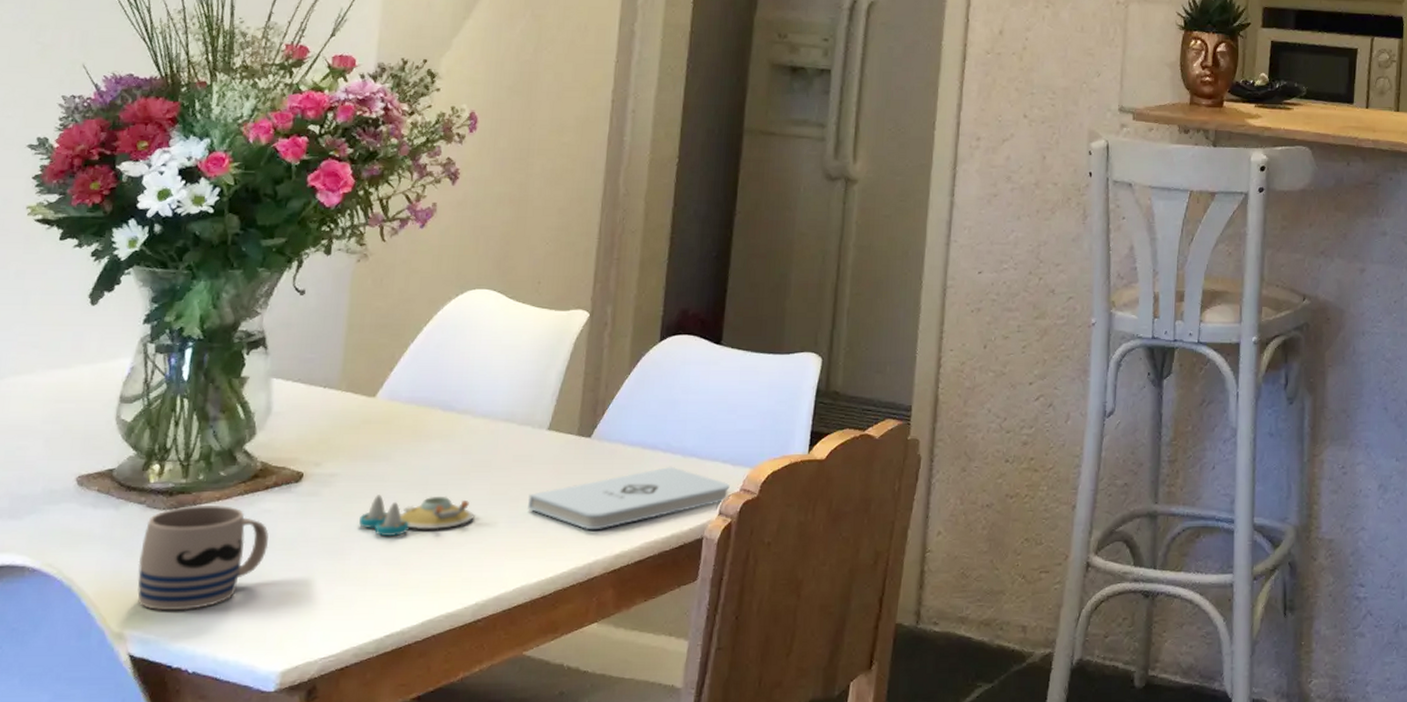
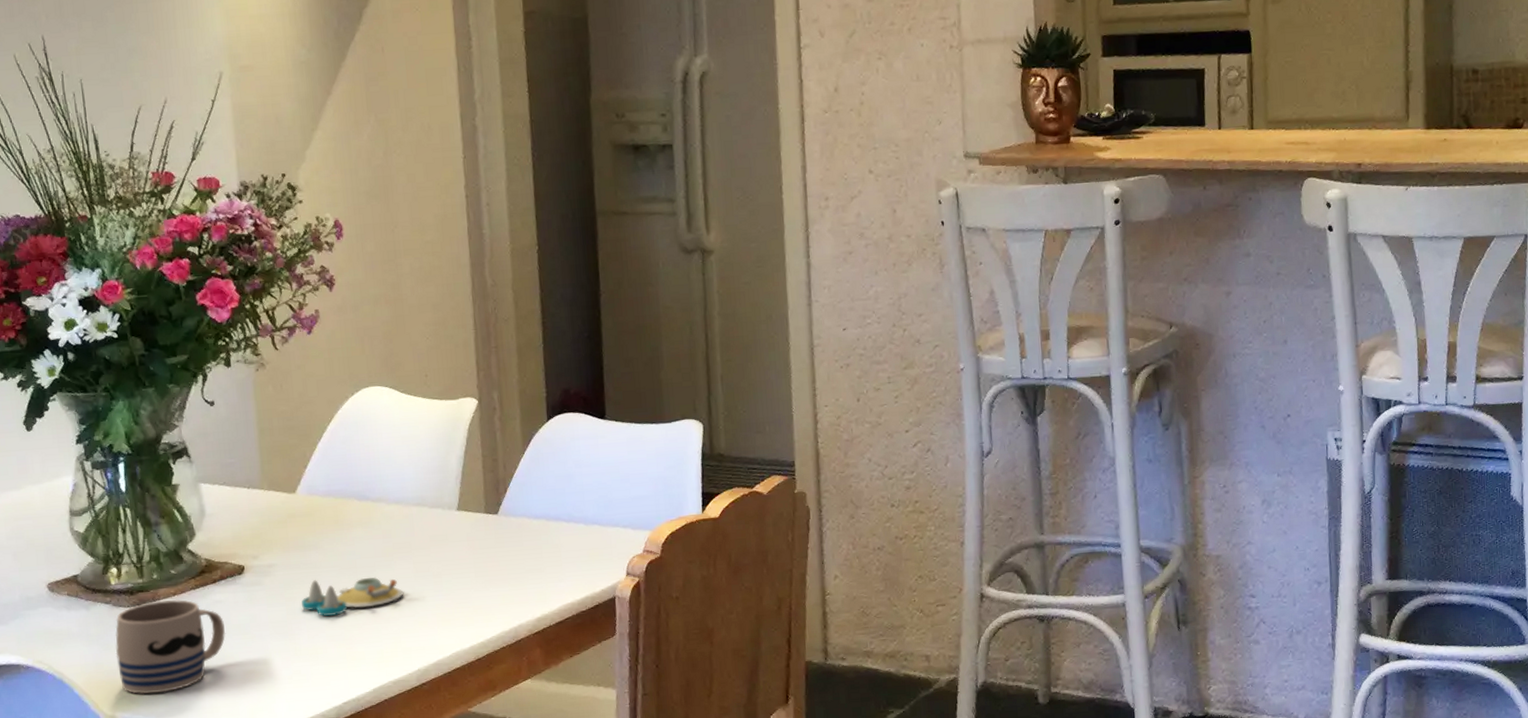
notepad: present [528,466,730,529] -> none [450,534,634,597]

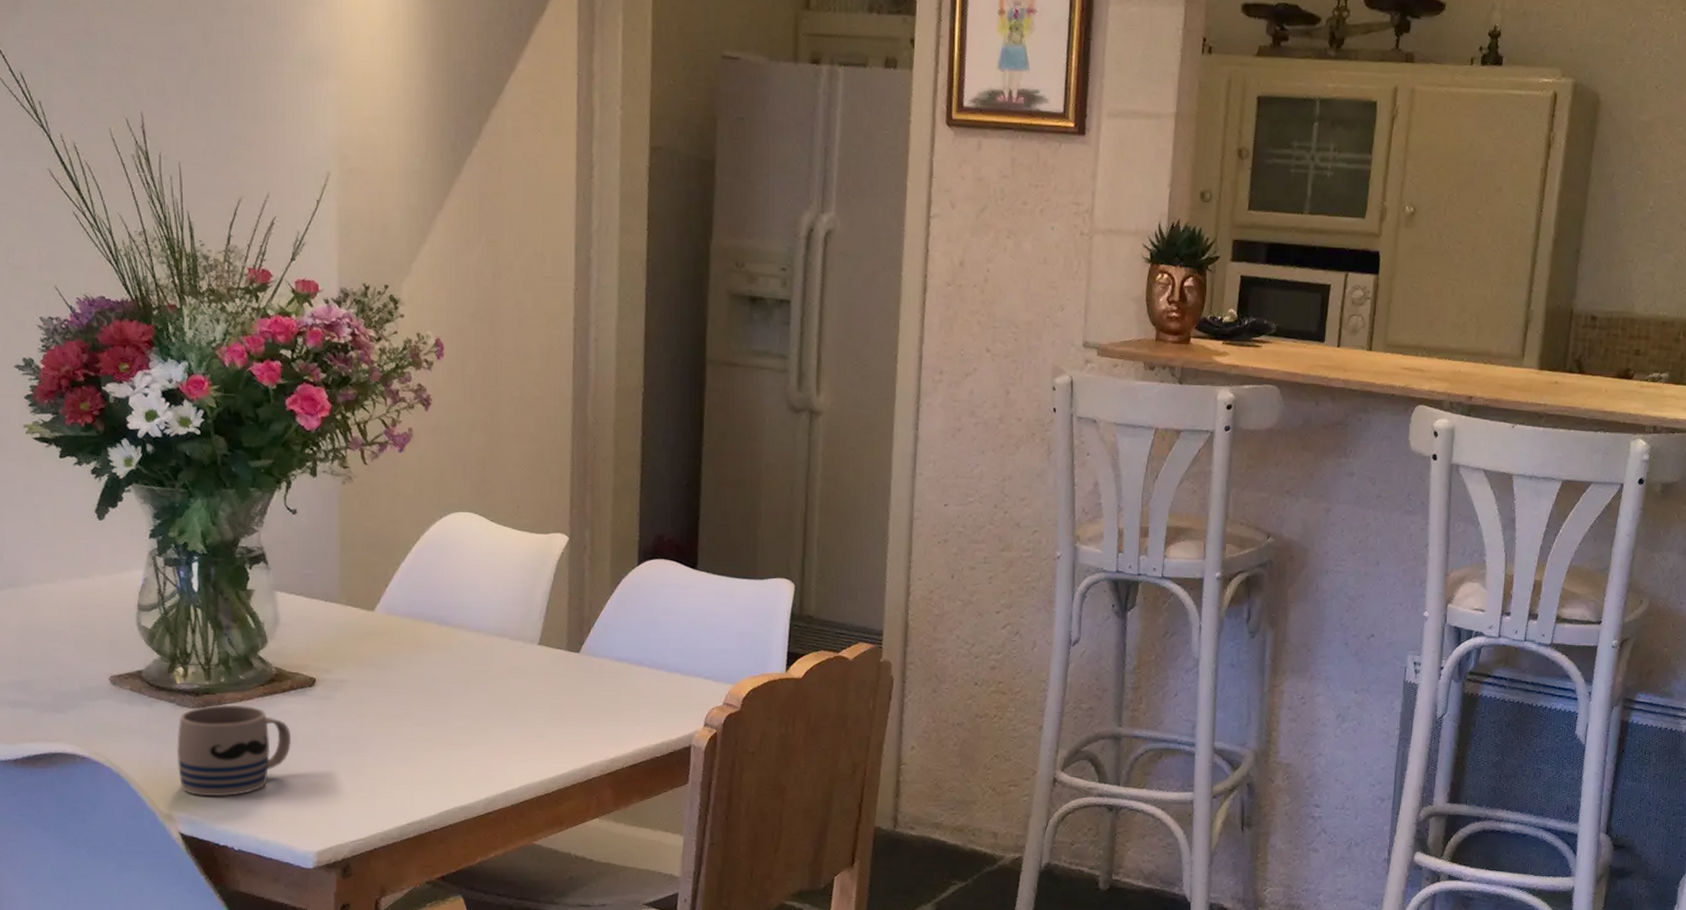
salt and pepper shaker set: present [301,576,404,616] -> none [372,700,477,737]

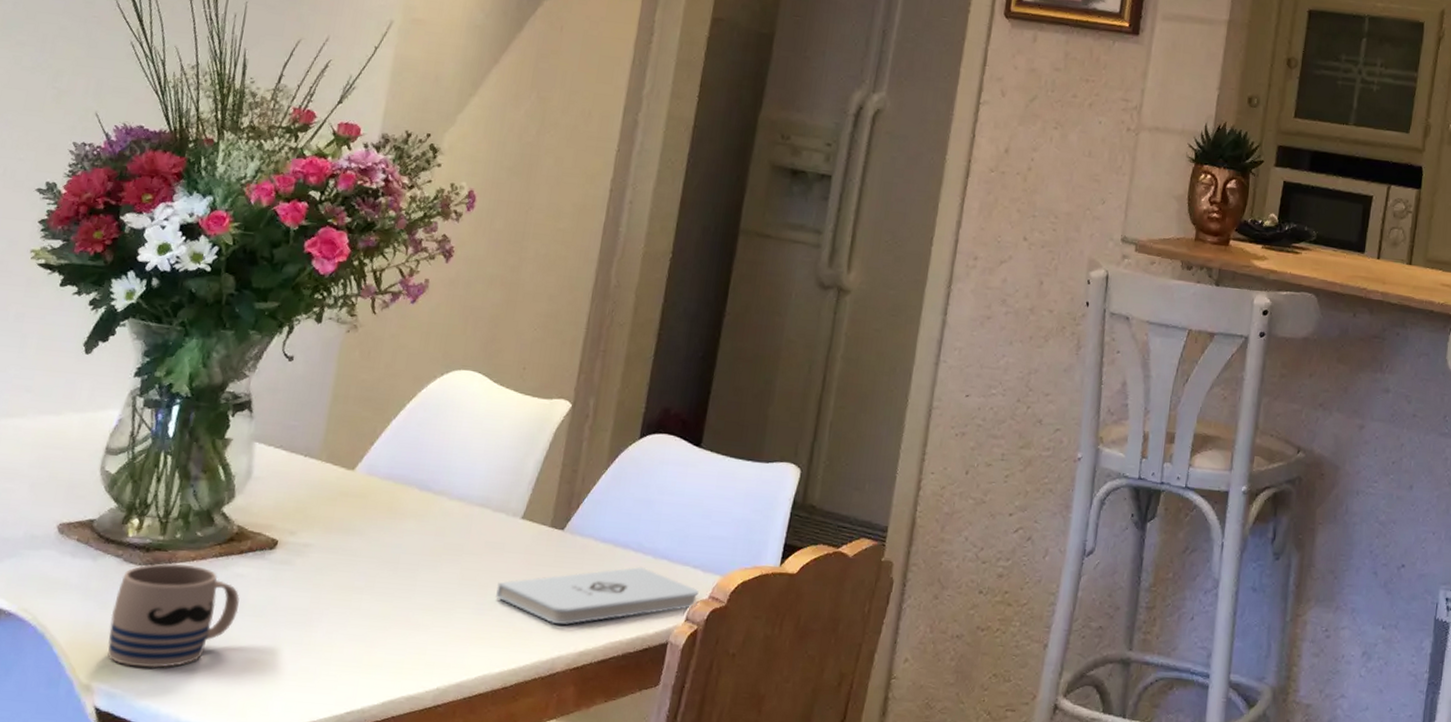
notepad: none [526,680,713,736] -> present [496,566,699,625]

